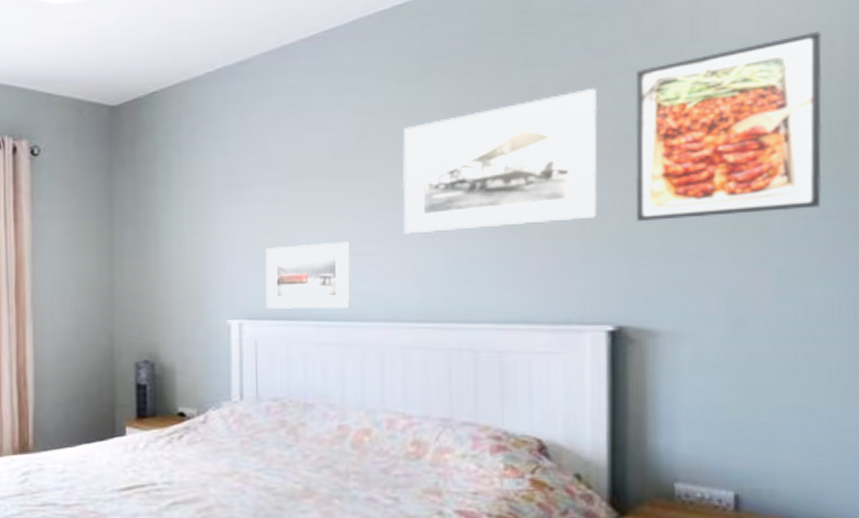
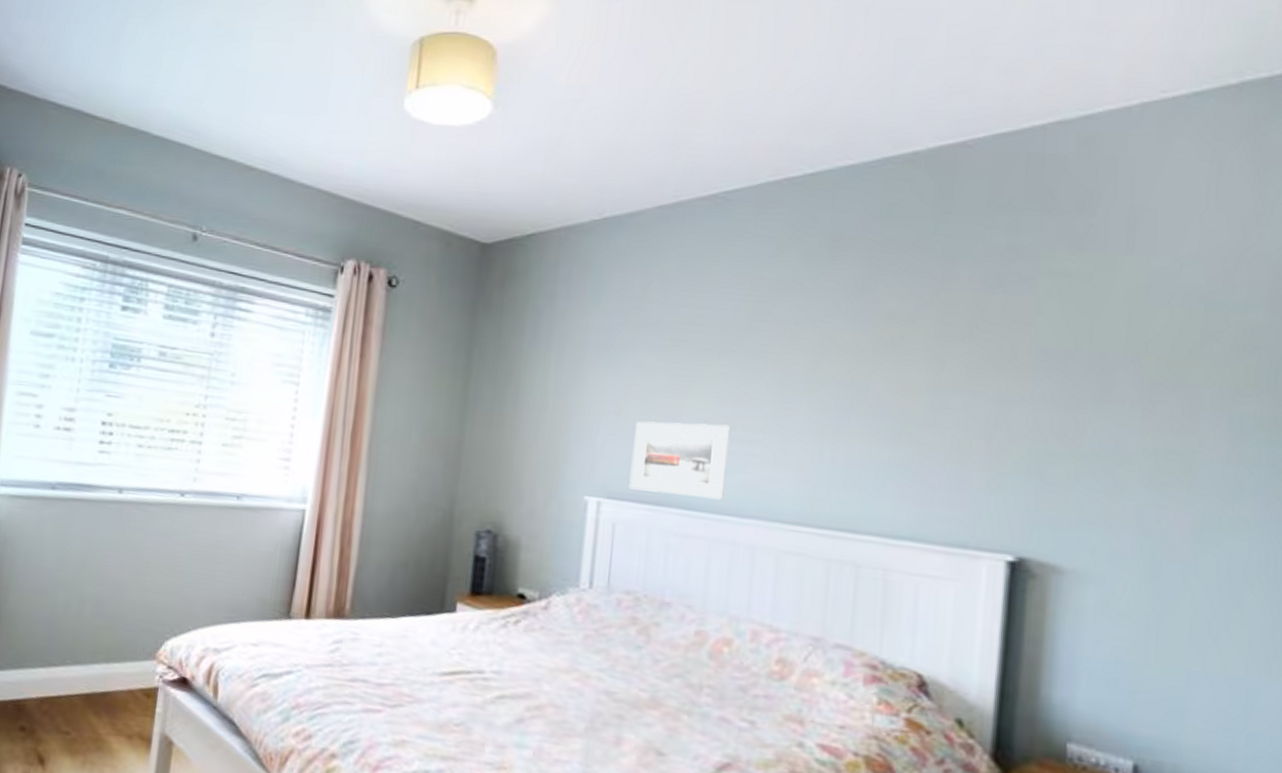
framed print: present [402,89,598,234] -> none [790,290,1019,435]
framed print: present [634,31,823,222] -> none [1049,259,1268,452]

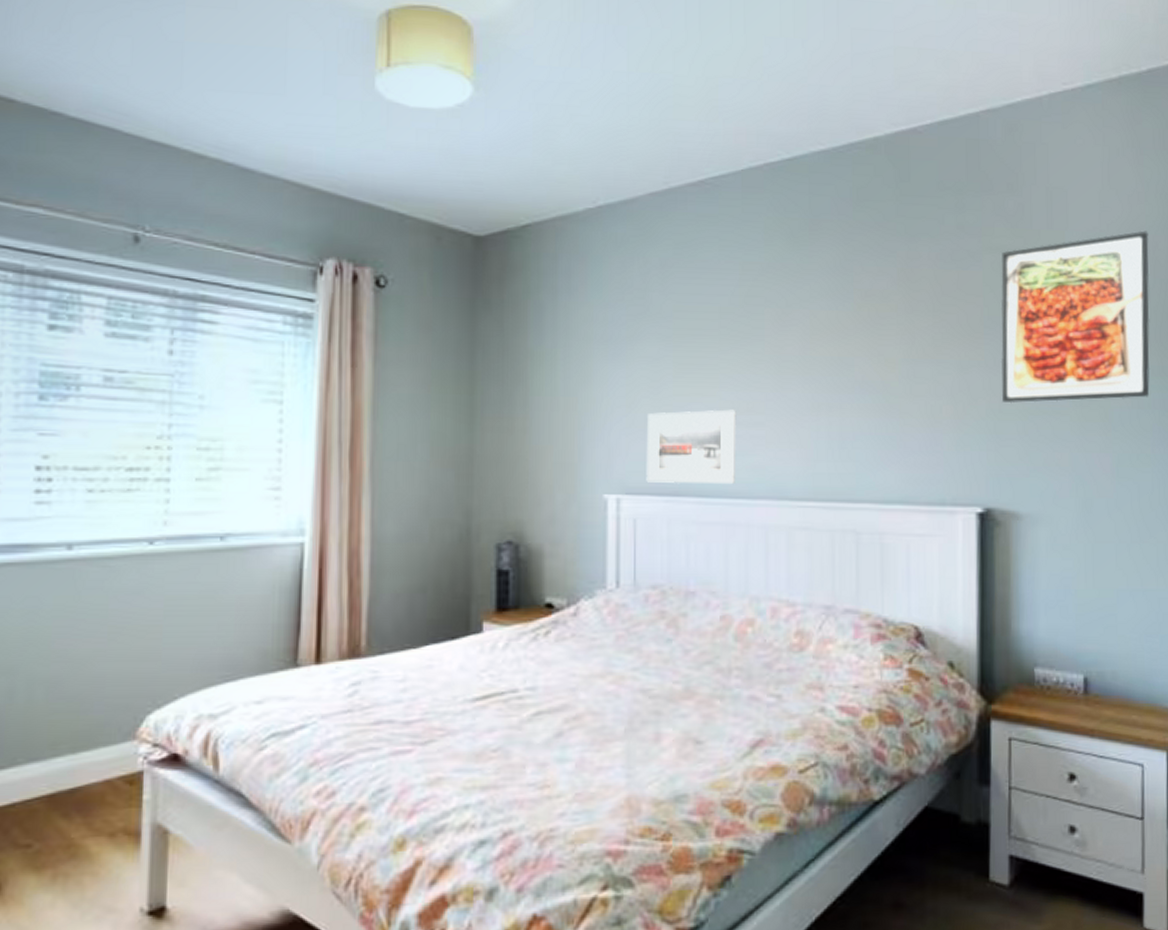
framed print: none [1049,259,1268,452] -> present [1000,230,1150,404]

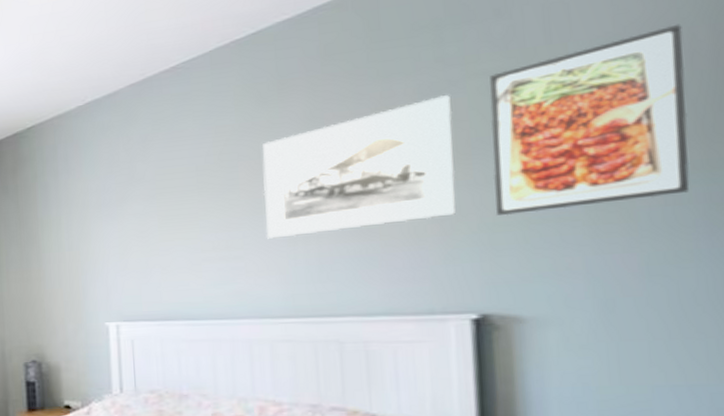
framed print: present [646,409,737,485] -> none [138,248,219,311]
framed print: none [789,266,970,405] -> present [262,95,456,239]

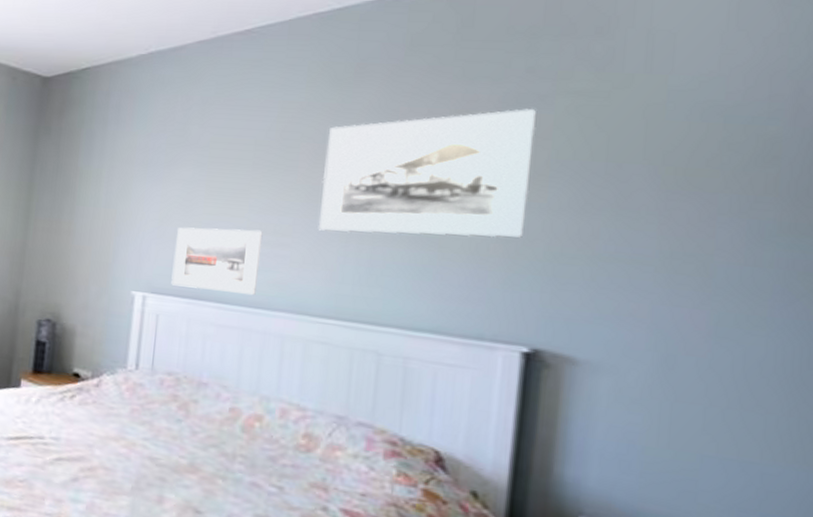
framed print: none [138,248,219,311] -> present [171,227,263,296]
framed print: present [489,24,690,216] -> none [564,75,791,255]

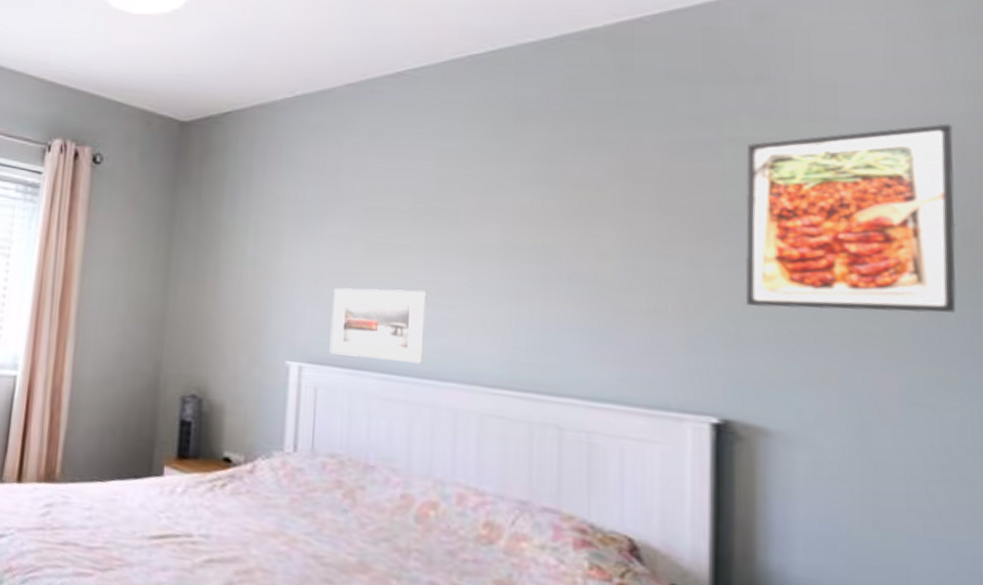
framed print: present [318,109,536,239] -> none [485,158,705,298]
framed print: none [564,75,791,255] -> present [744,123,957,313]

